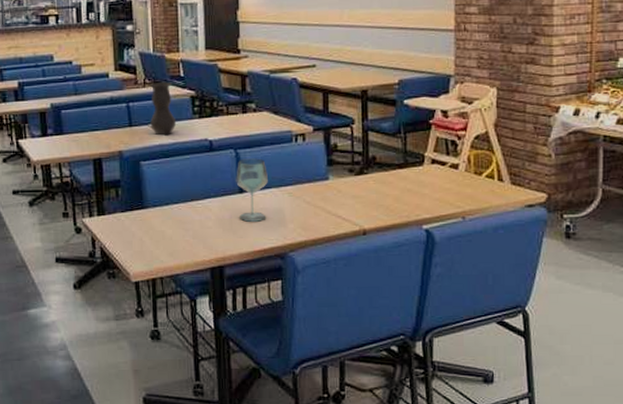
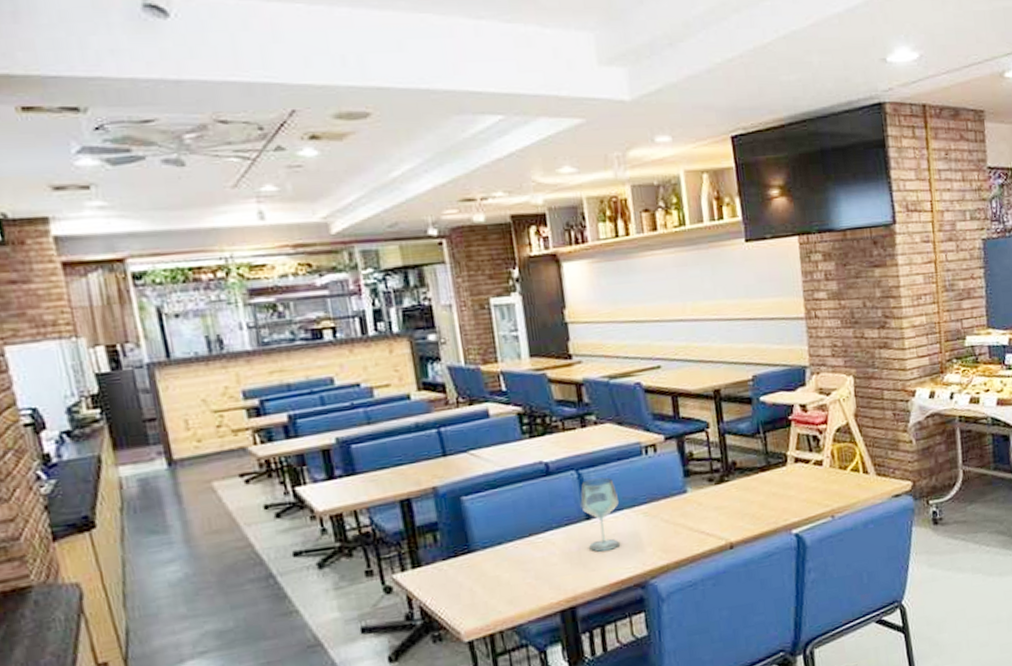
vase: present [149,82,177,136] -> none [463,399,503,464]

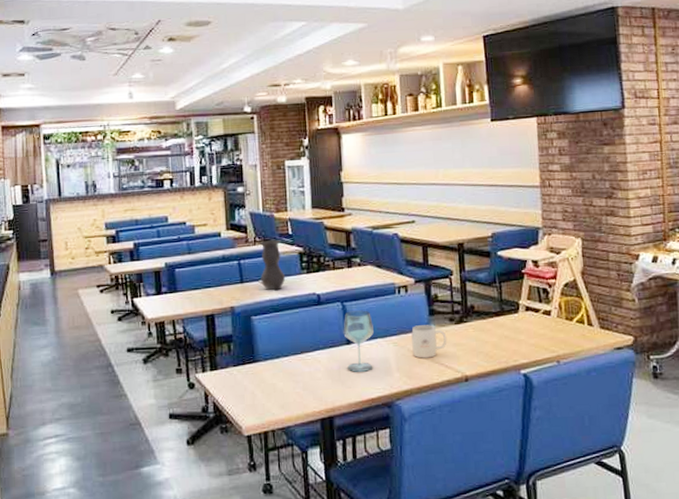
vase: none [463,399,503,464] -> present [259,240,286,291]
mug: none [664,488,707,528] -> present [411,325,447,359]

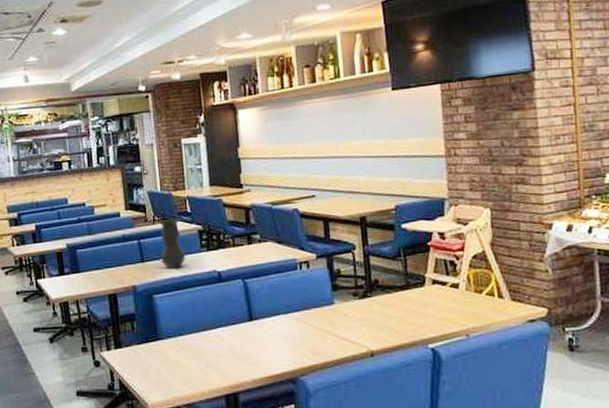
wine glass: present [342,310,375,372] -> none [244,286,277,349]
mug: present [411,325,447,359] -> none [314,300,351,334]

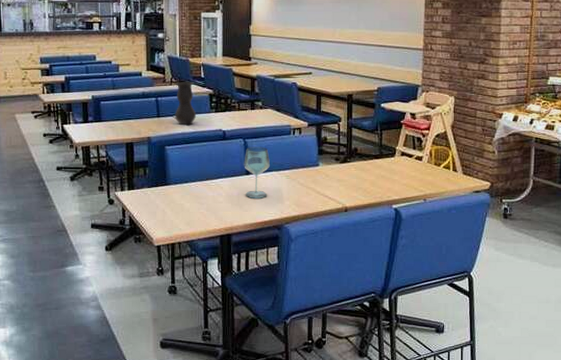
wine glass: none [244,286,277,349] -> present [243,147,271,198]

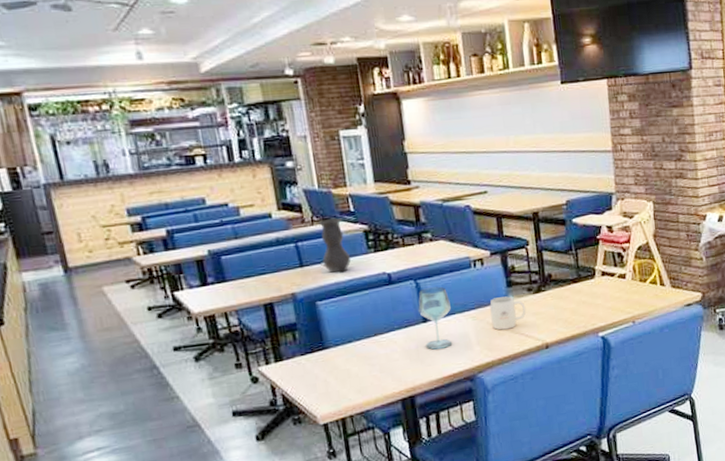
mug: none [302,162,332,190] -> present [489,296,526,331]

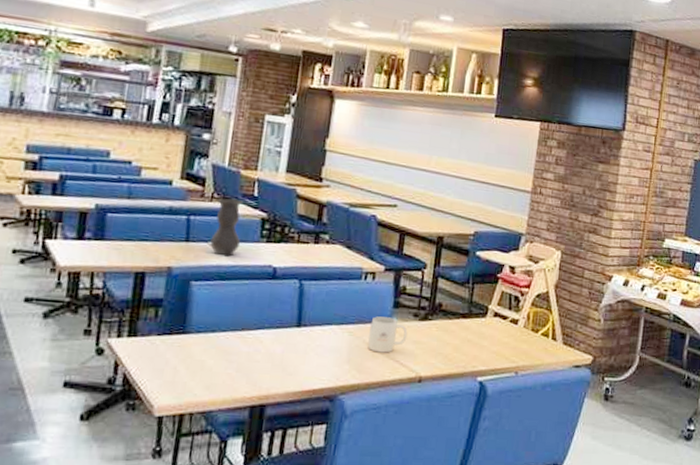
wine glass: present [417,286,452,350] -> none [292,291,331,359]

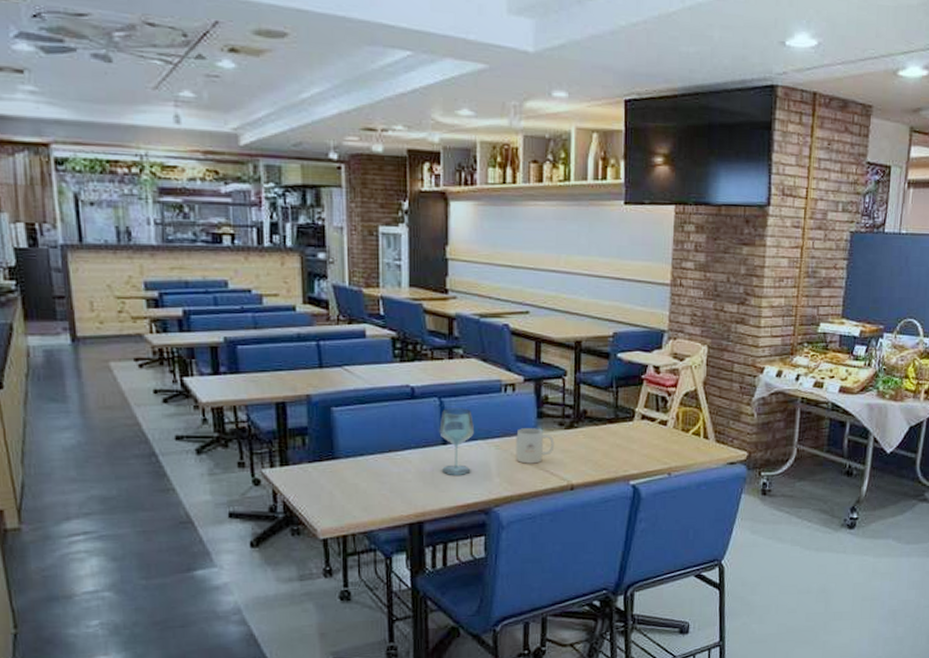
vase: present [210,198,243,257] -> none [343,320,375,380]
wine glass: none [292,291,331,359] -> present [438,408,475,475]

